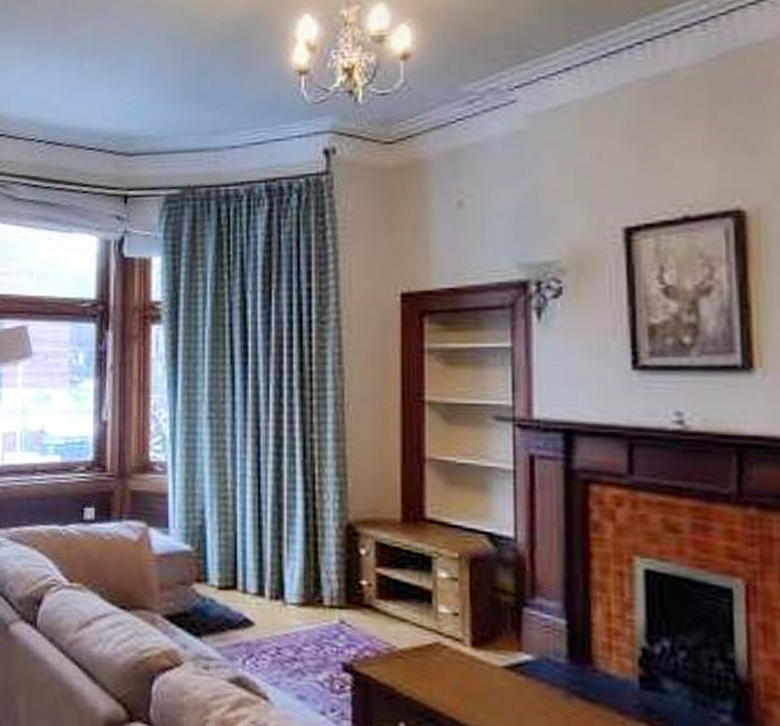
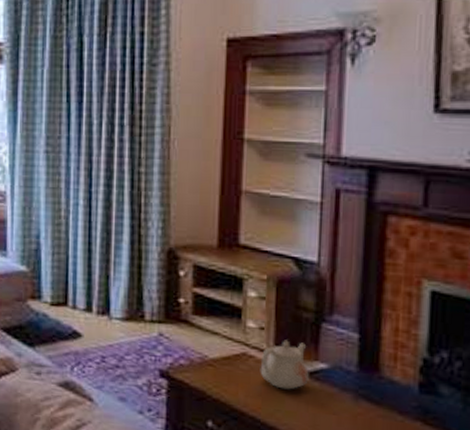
teapot: none [456,627,512,686] -> present [260,340,309,390]

